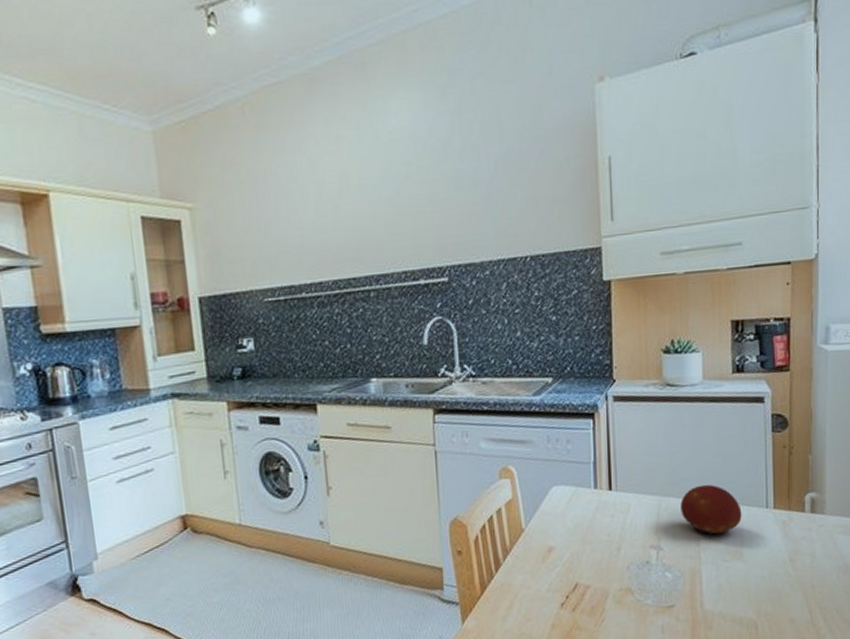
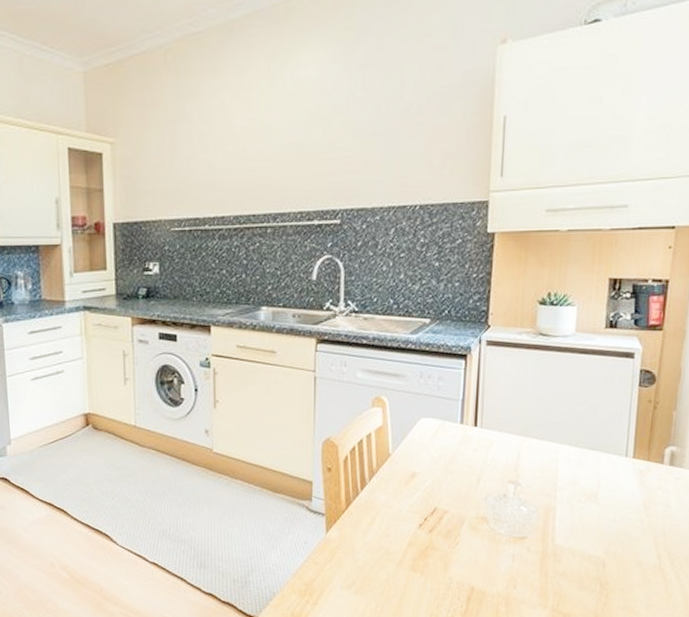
fruit: present [680,484,742,536] -> none [541,429,601,477]

